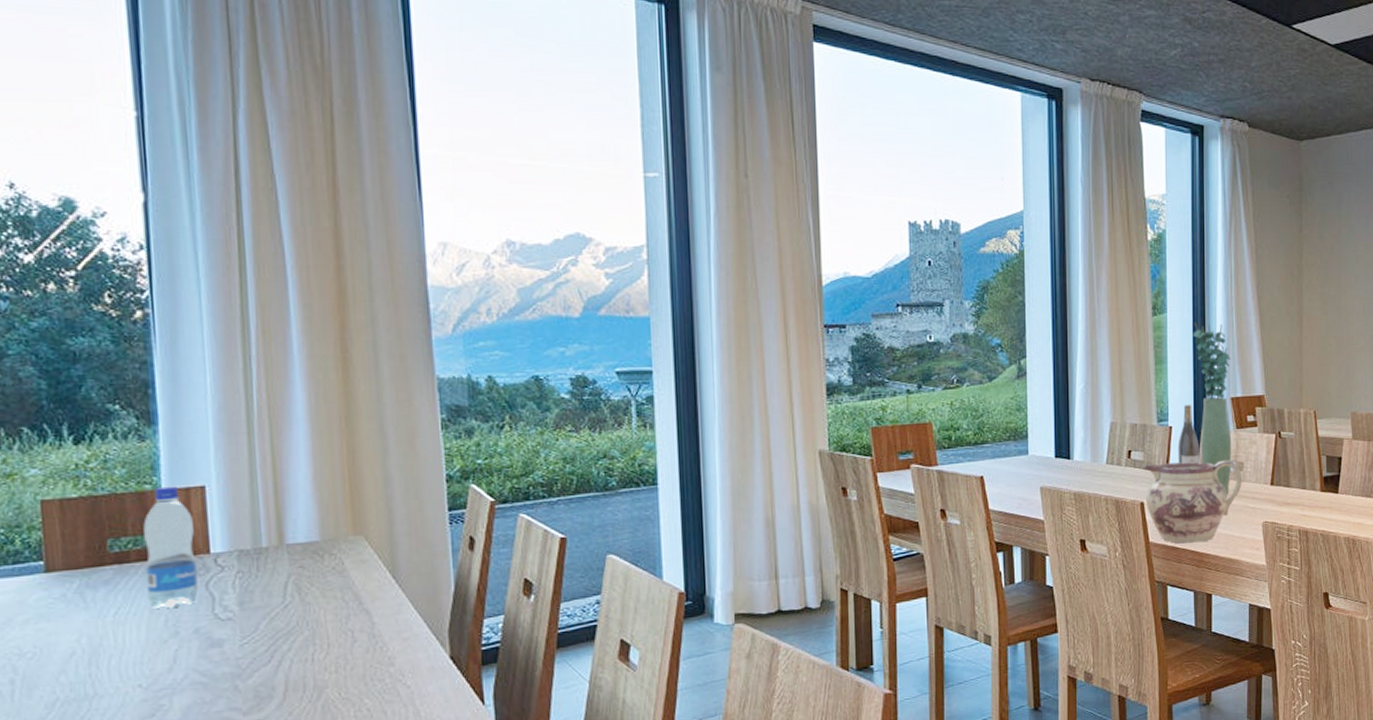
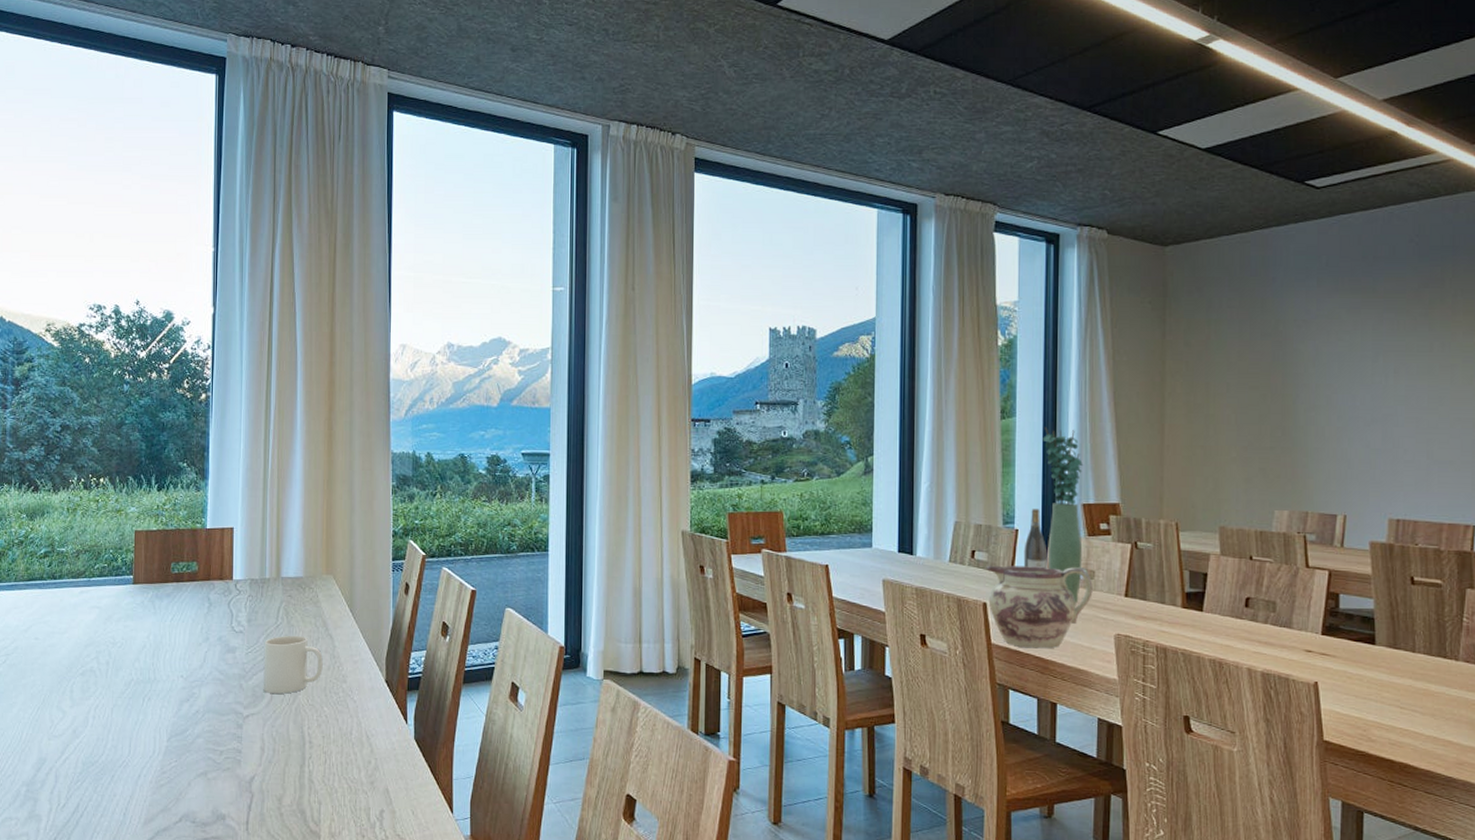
bottle: present [143,486,198,609] -> none [192,526,224,620]
mug: none [266,614,359,692] -> present [263,635,323,694]

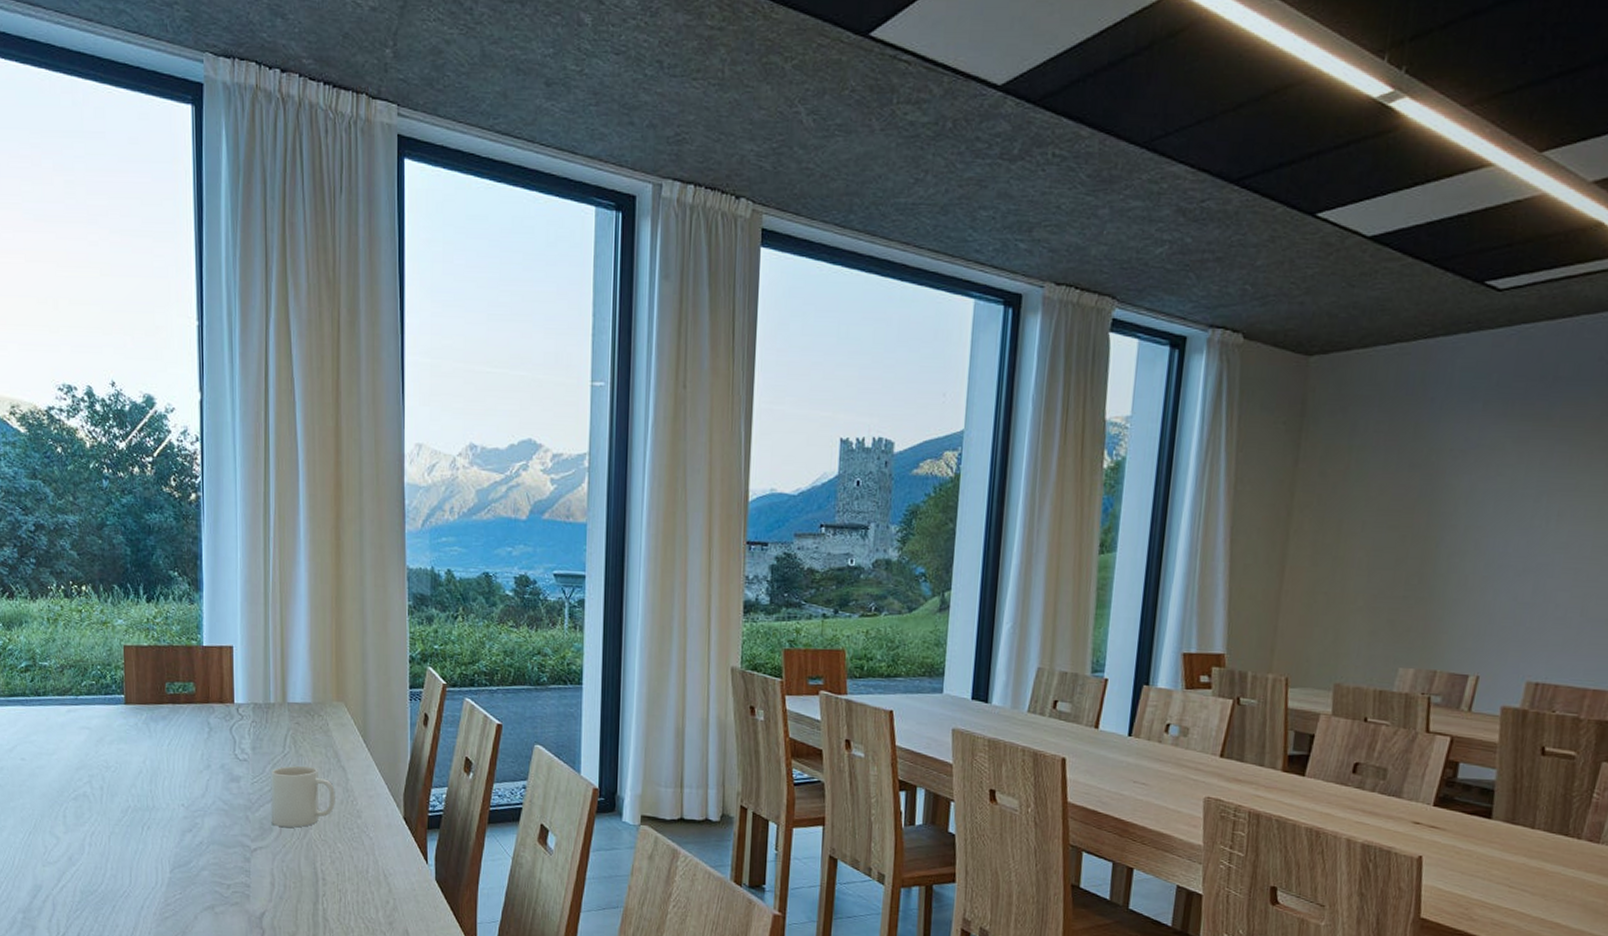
pitcher: present [985,565,1093,649] -> none [1067,717,1186,809]
wine bottle: present [1023,509,1048,569] -> none [1110,657,1138,724]
vase: present [1043,427,1083,607] -> none [1137,564,1188,766]

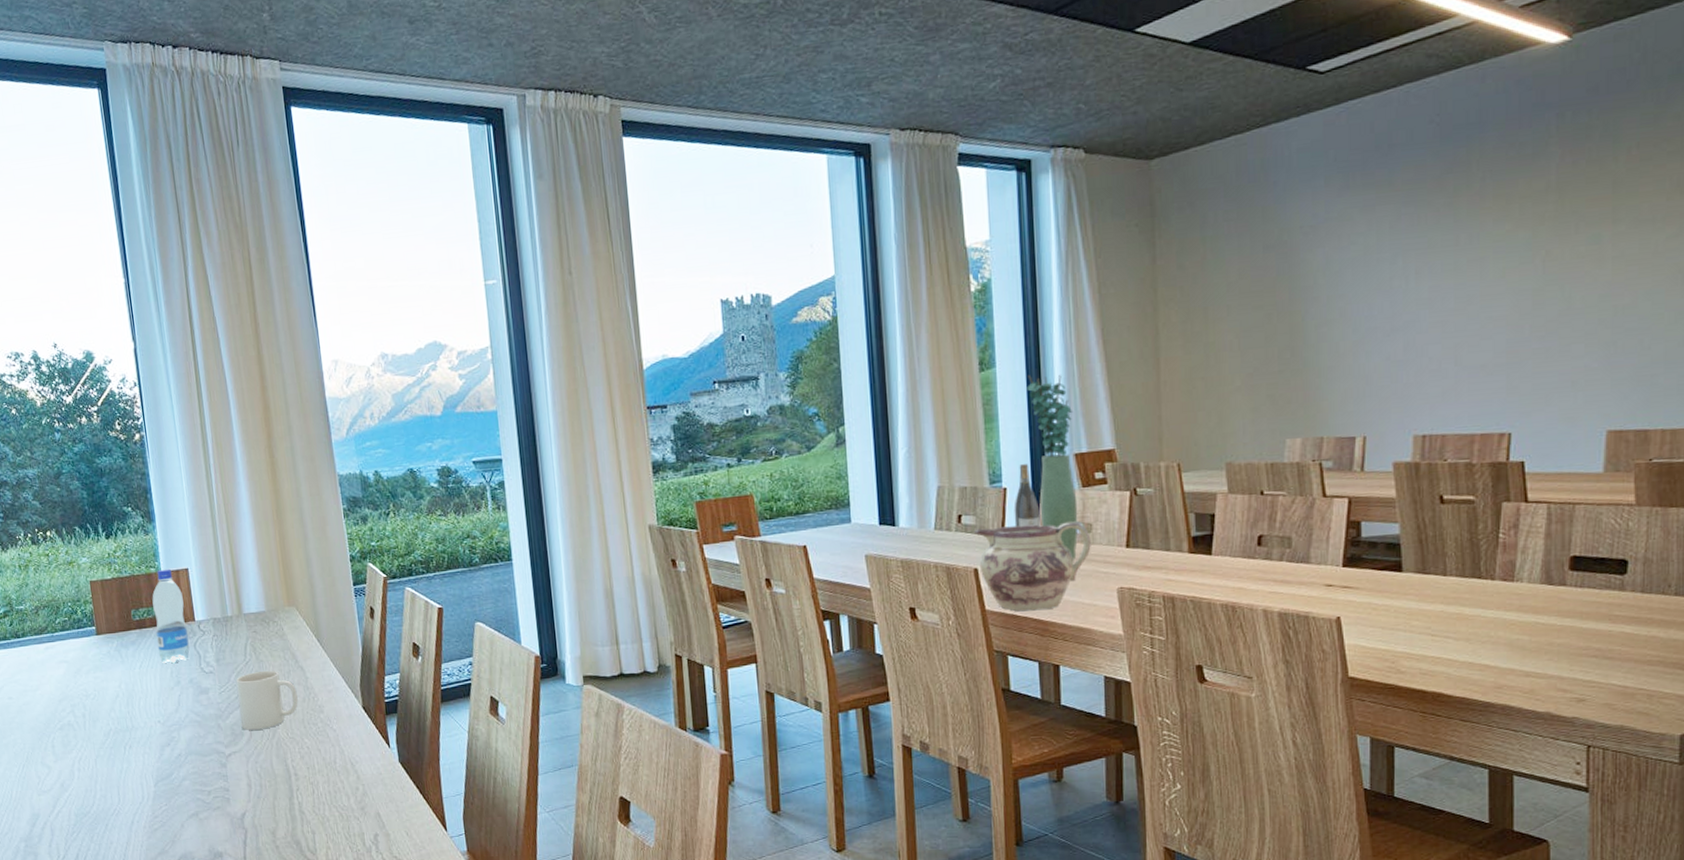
bottle: none [189,643,225,746] -> present [152,568,190,664]
pitcher: none [1067,717,1186,809] -> present [973,521,1091,612]
wine bottle: none [1110,657,1138,724] -> present [1013,464,1041,527]
vase: none [1137,564,1188,766] -> present [1027,375,1078,563]

